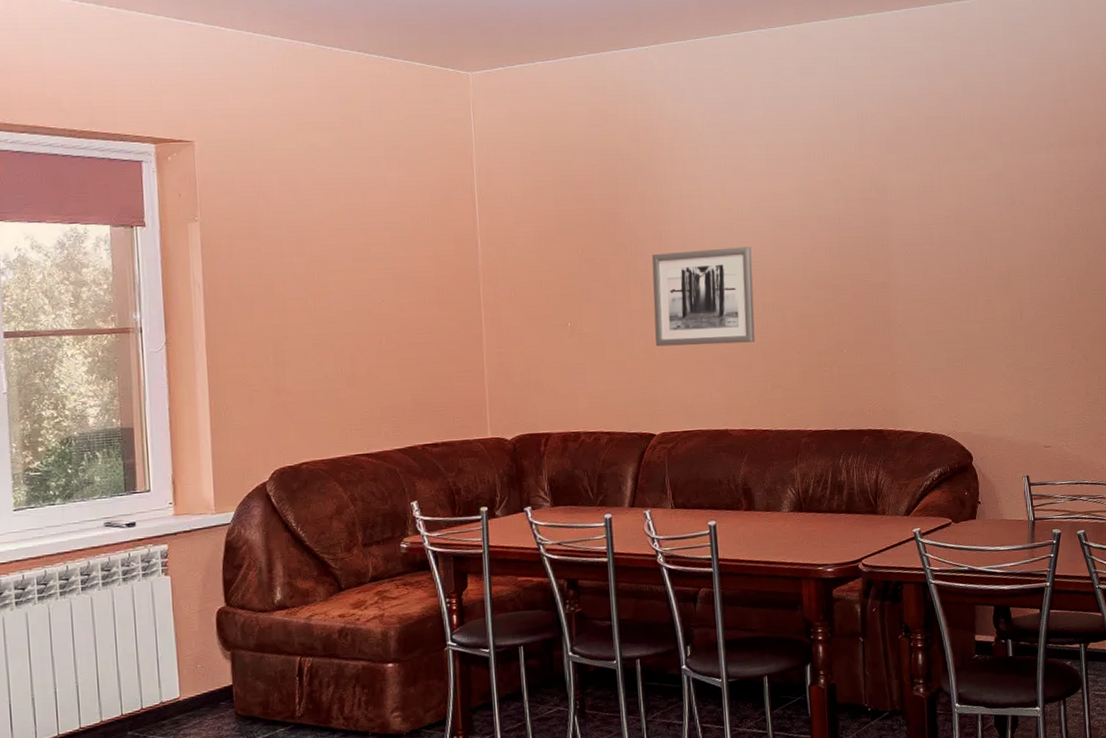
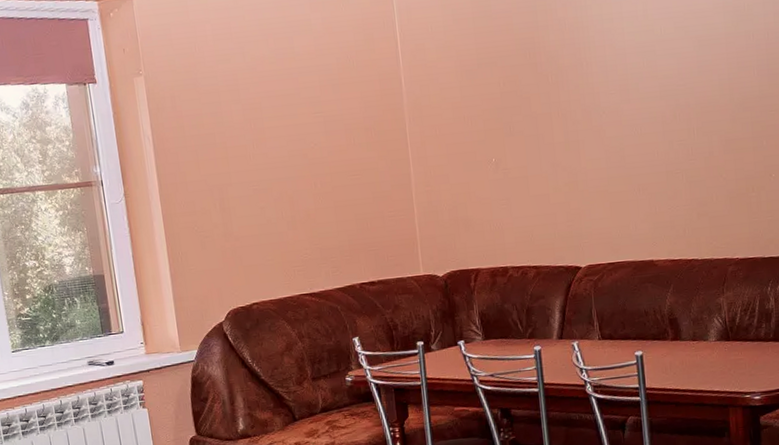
wall art: present [651,247,755,347] -> none [573,69,680,179]

